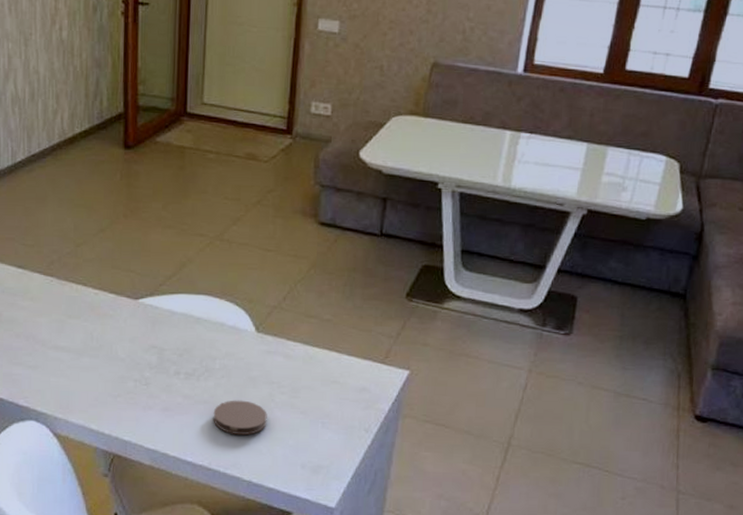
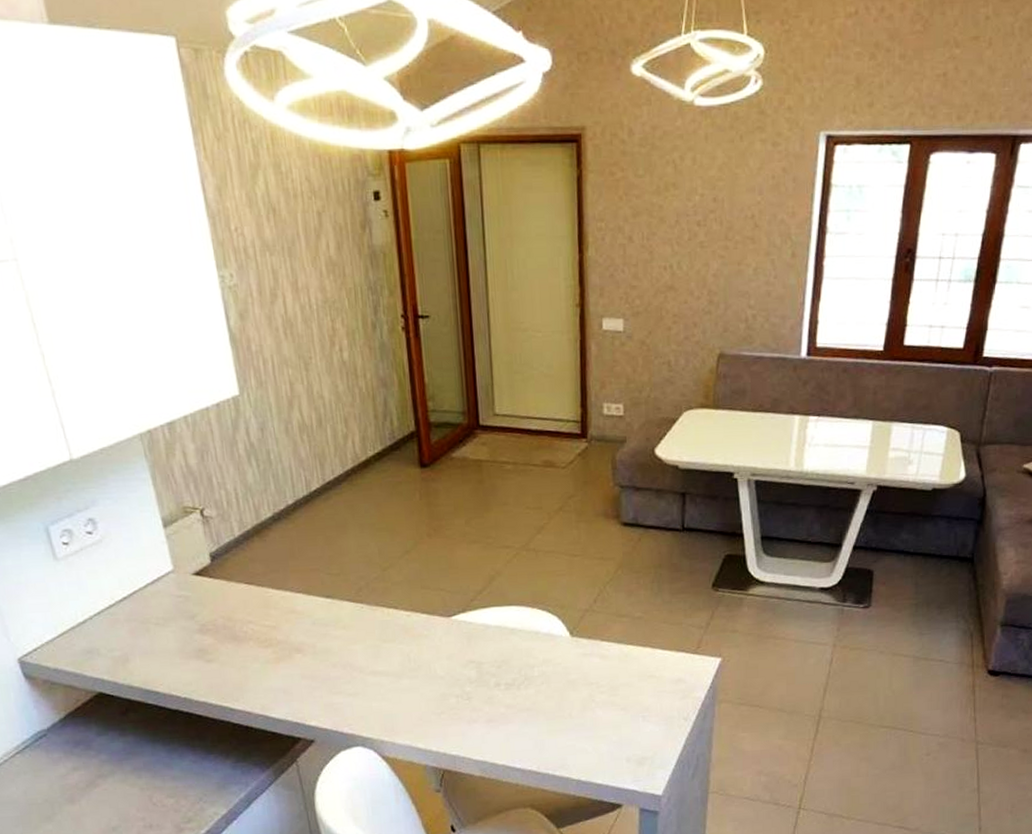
coaster: present [213,400,267,436] -> none [536,703,590,738]

